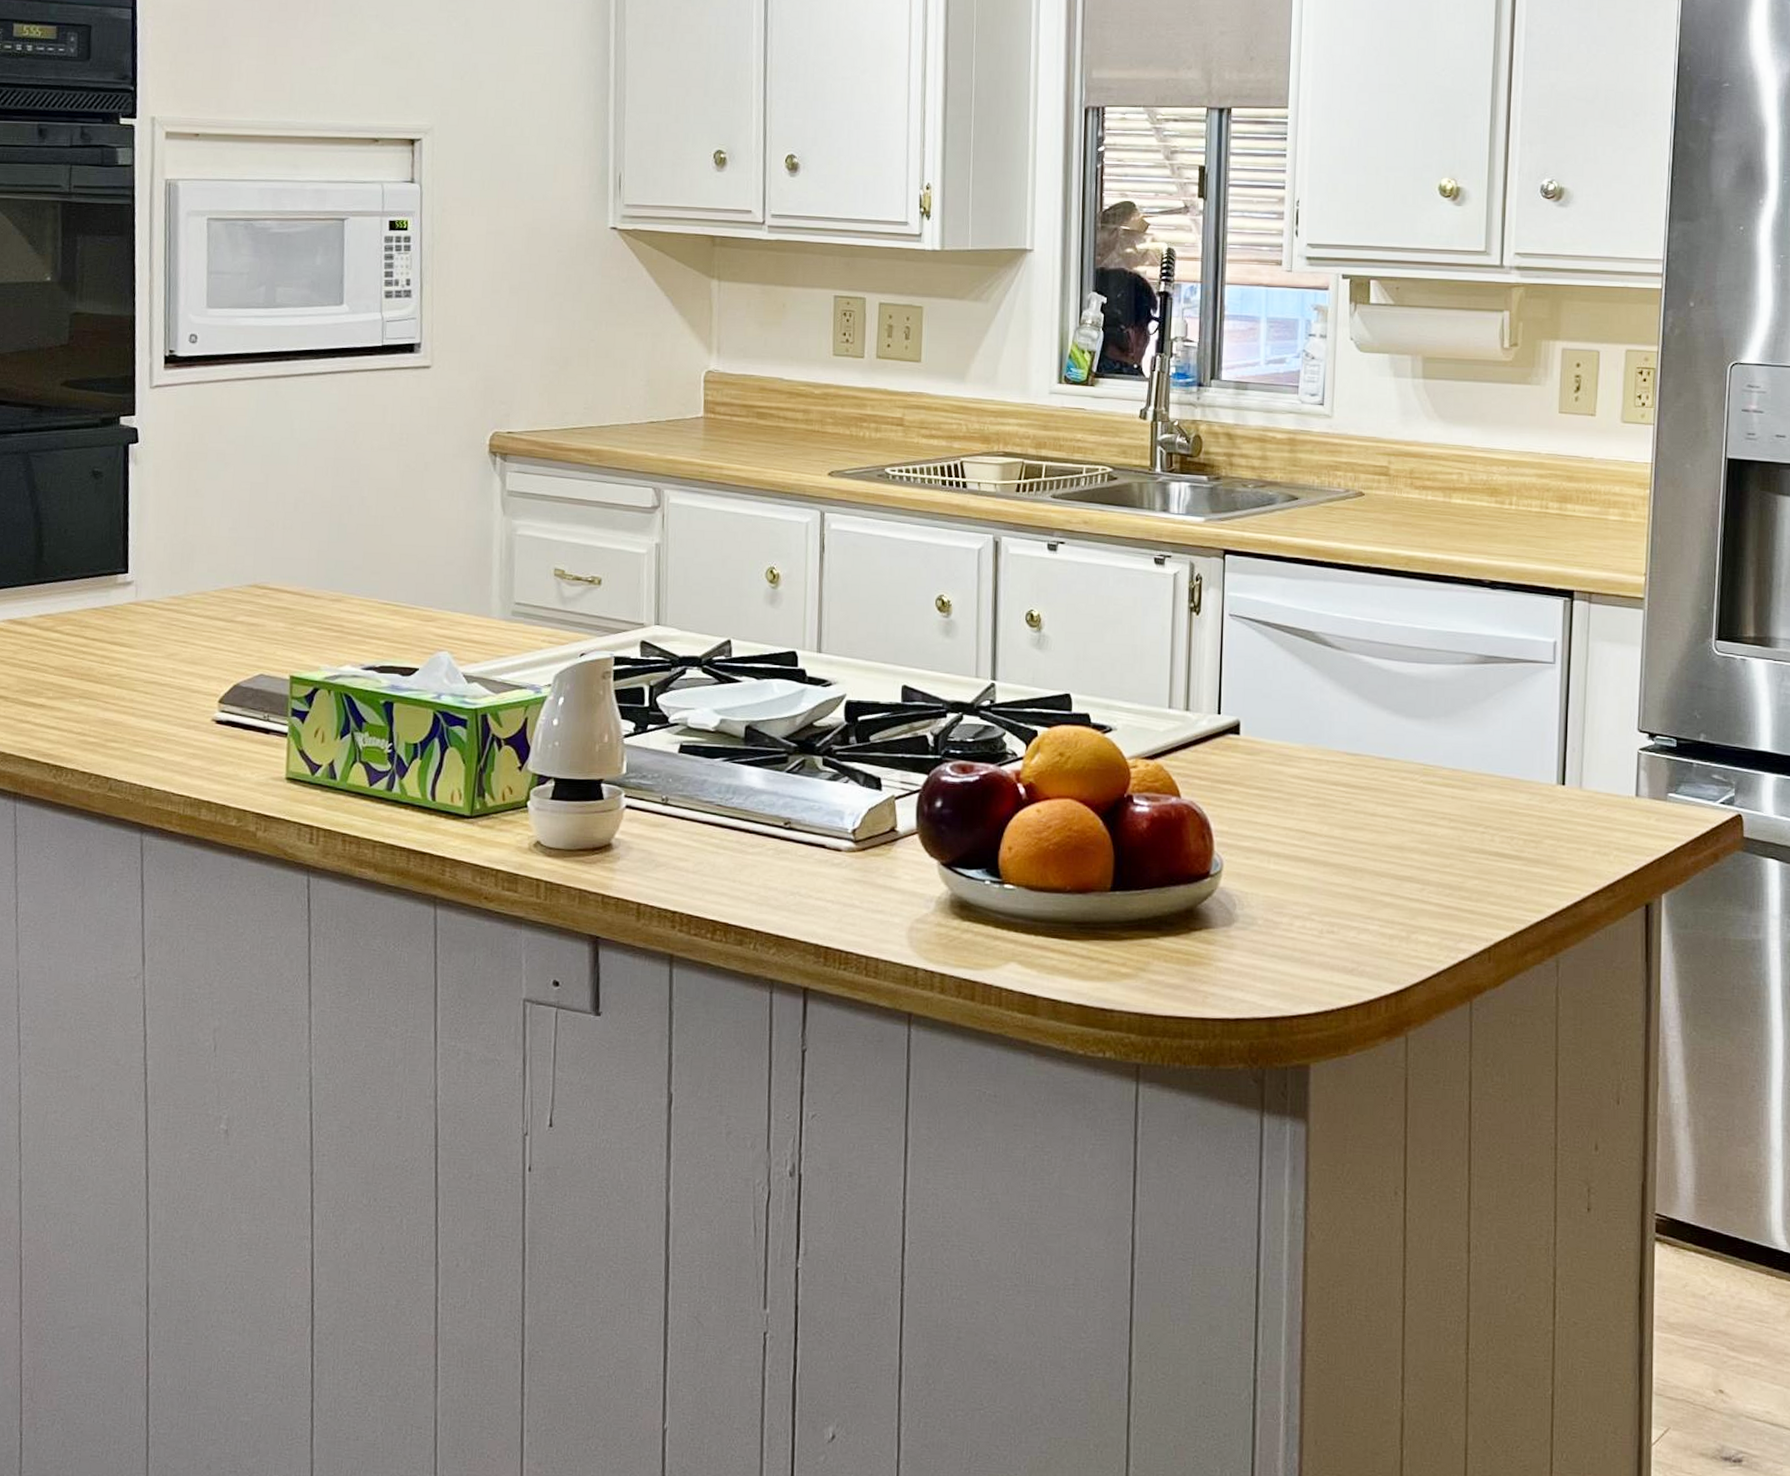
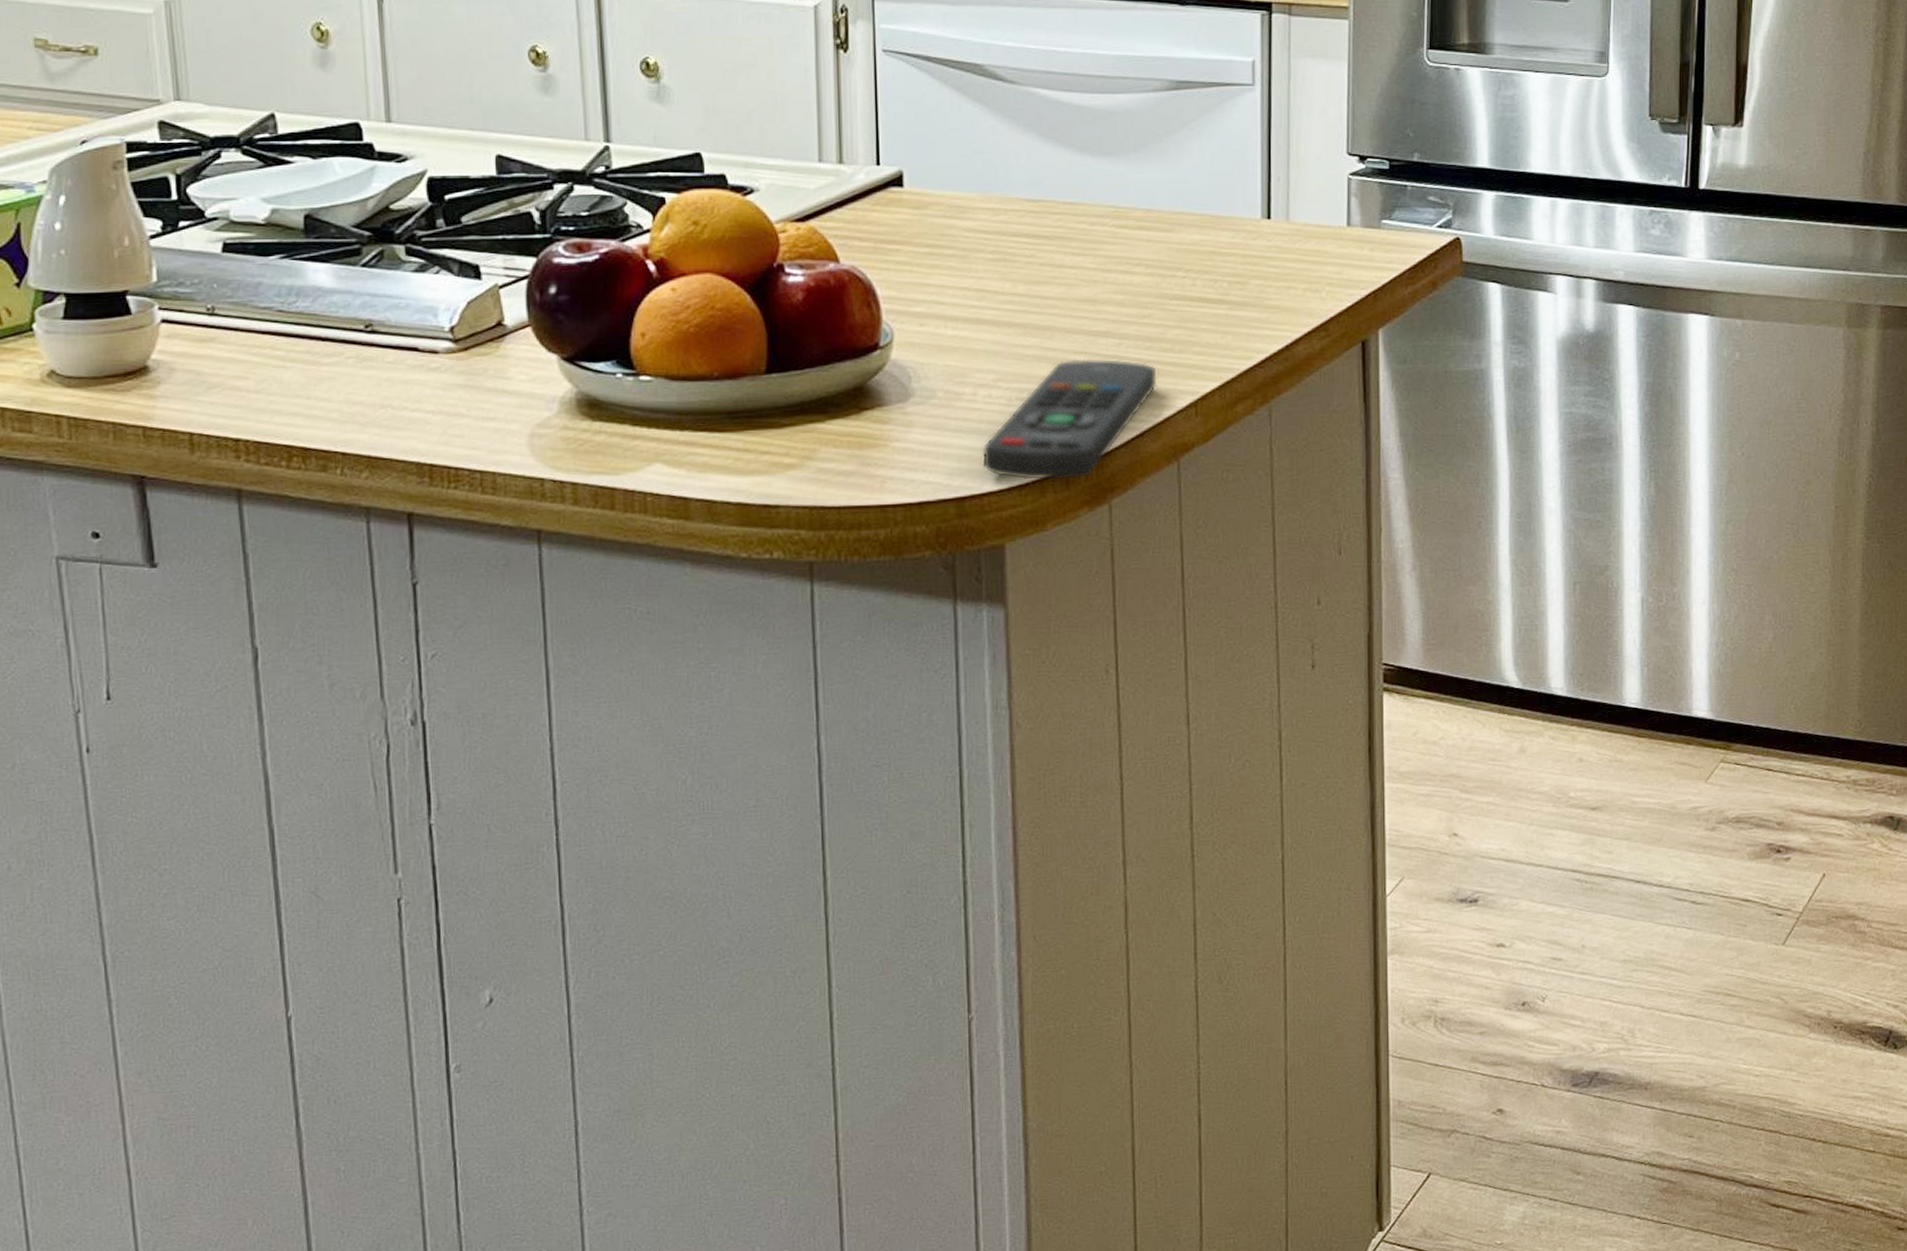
remote control: none [1294,899,1455,1011] -> present [982,358,1157,481]

